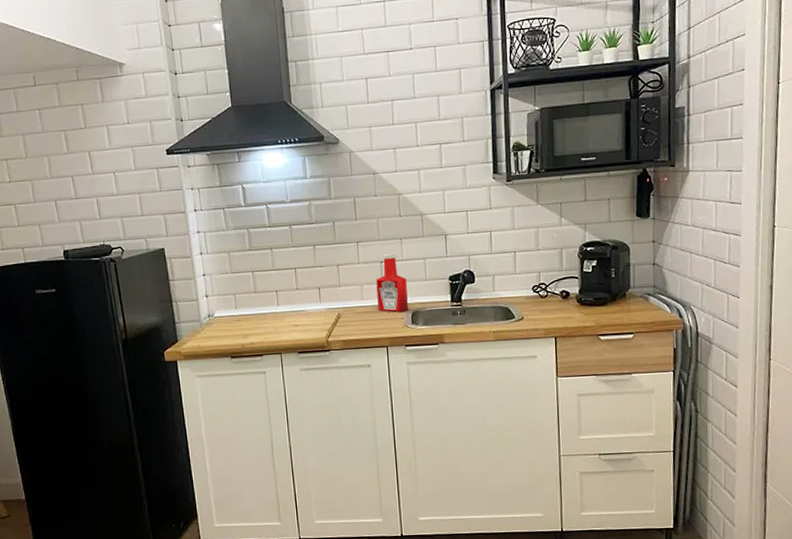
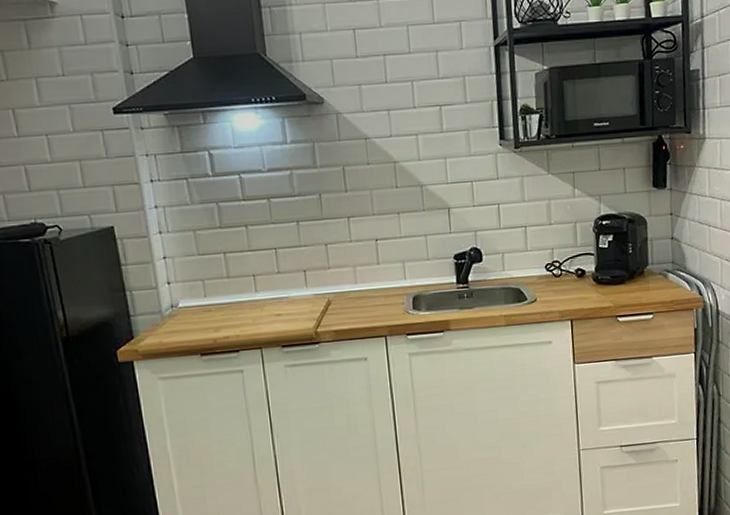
ketchup bottle: present [376,253,408,312] -> none [371,229,409,297]

